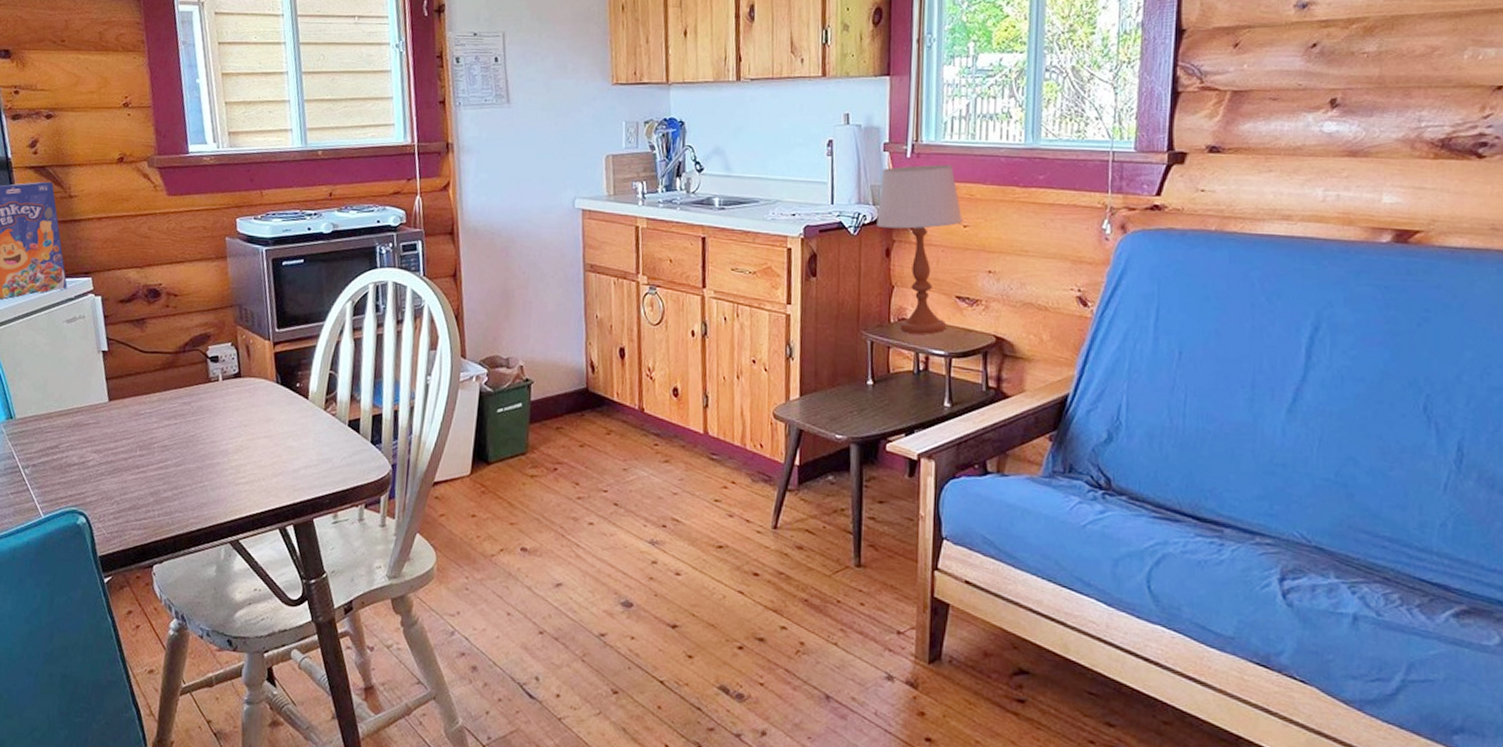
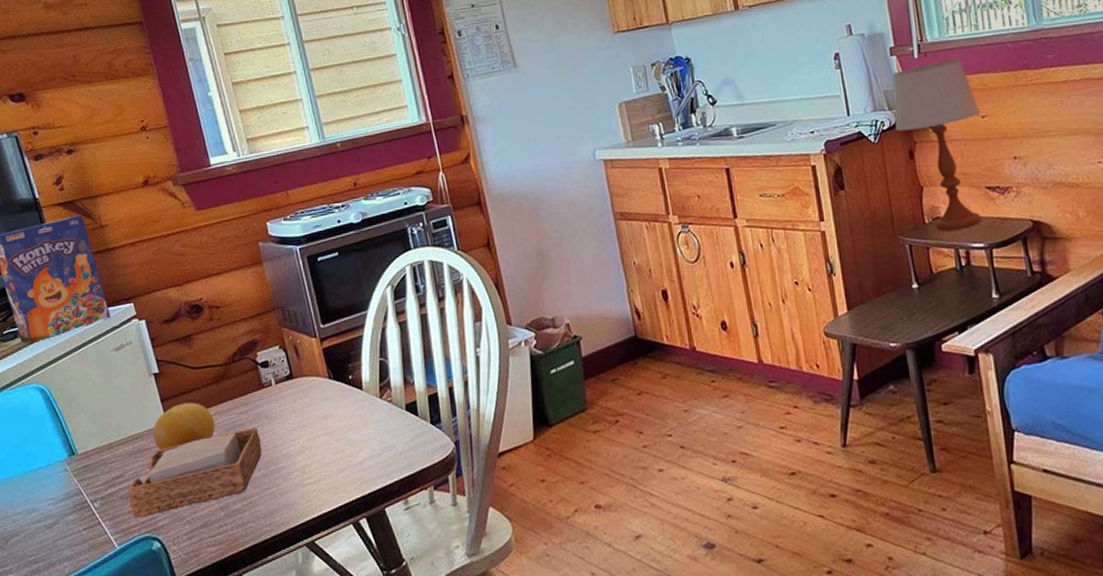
napkin holder: none [60,419,200,491] -> present [128,428,262,518]
fruit: none [93,384,157,428] -> present [153,402,215,450]

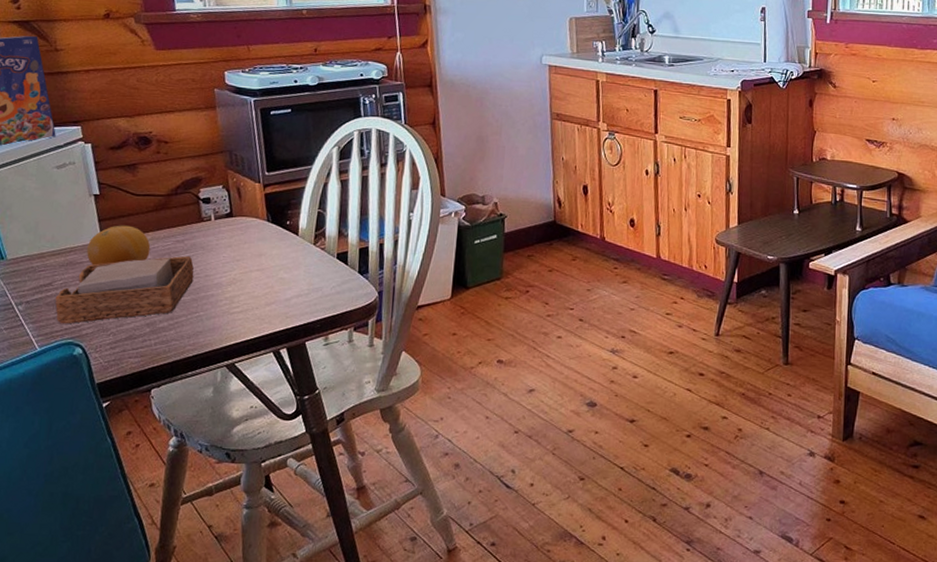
table lamp: present [892,58,982,232] -> none [802,29,873,171]

